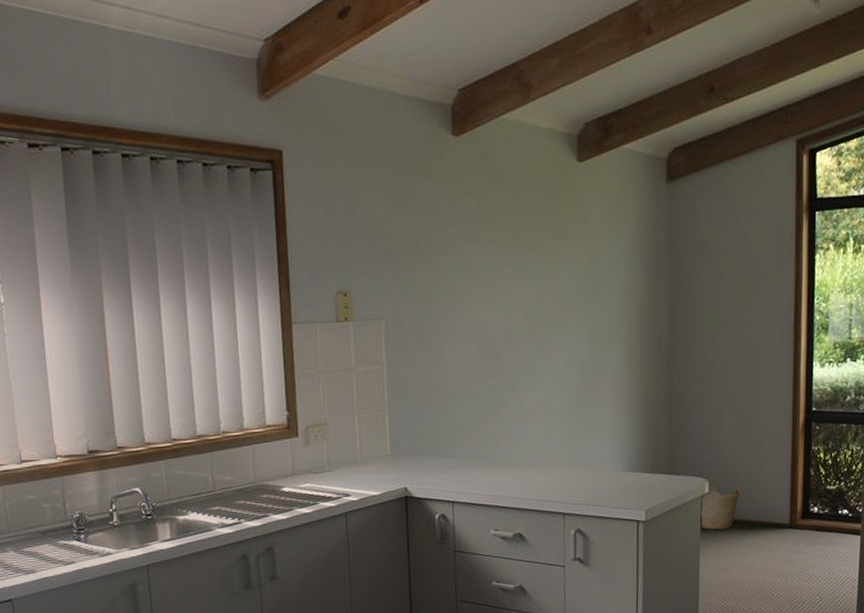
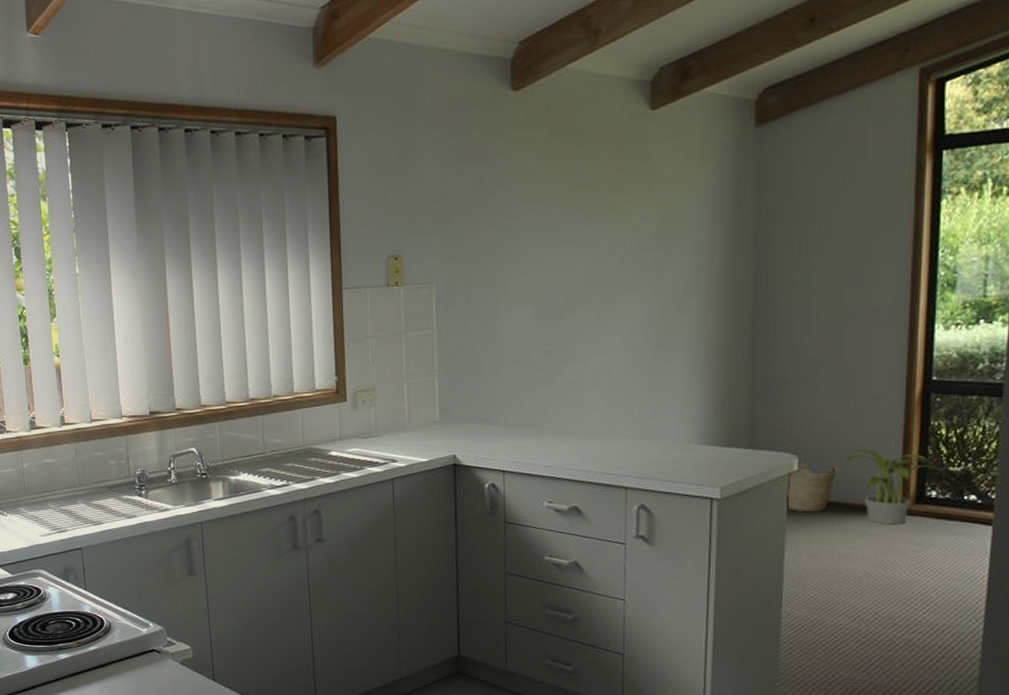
potted plant: none [744,472,822,539] -> present [842,449,943,525]

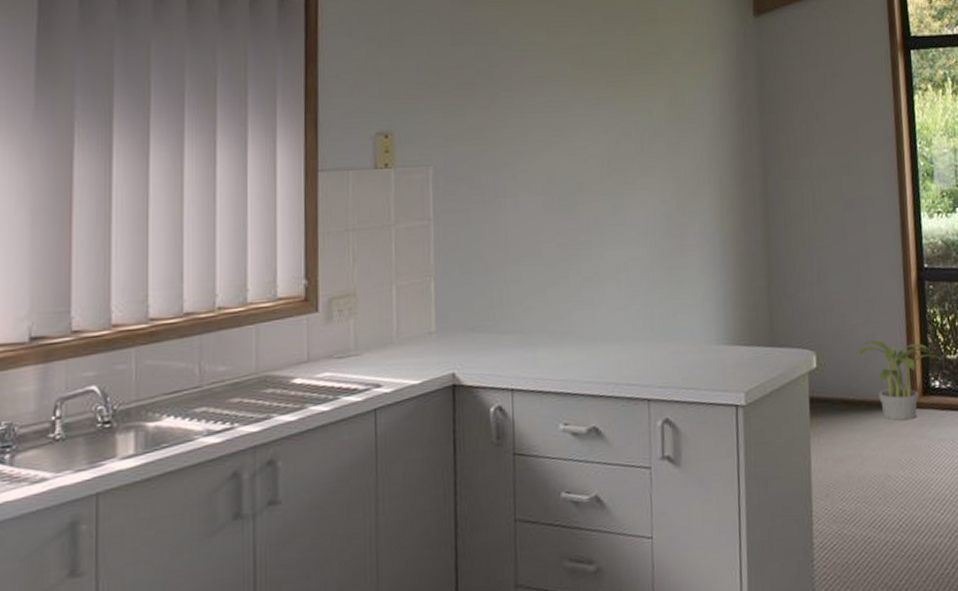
basket: present [786,462,839,512] -> none [808,358,854,413]

